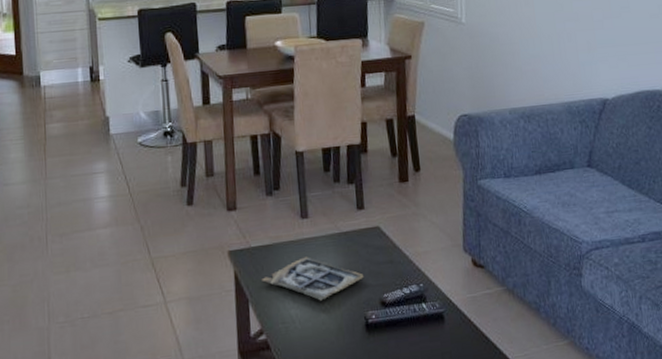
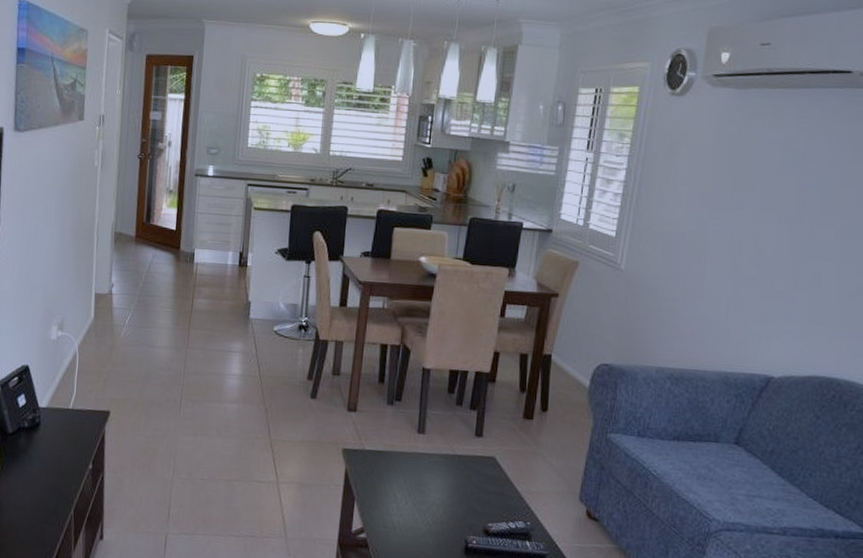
magazine: present [262,257,365,301] -> none [370,470,472,515]

